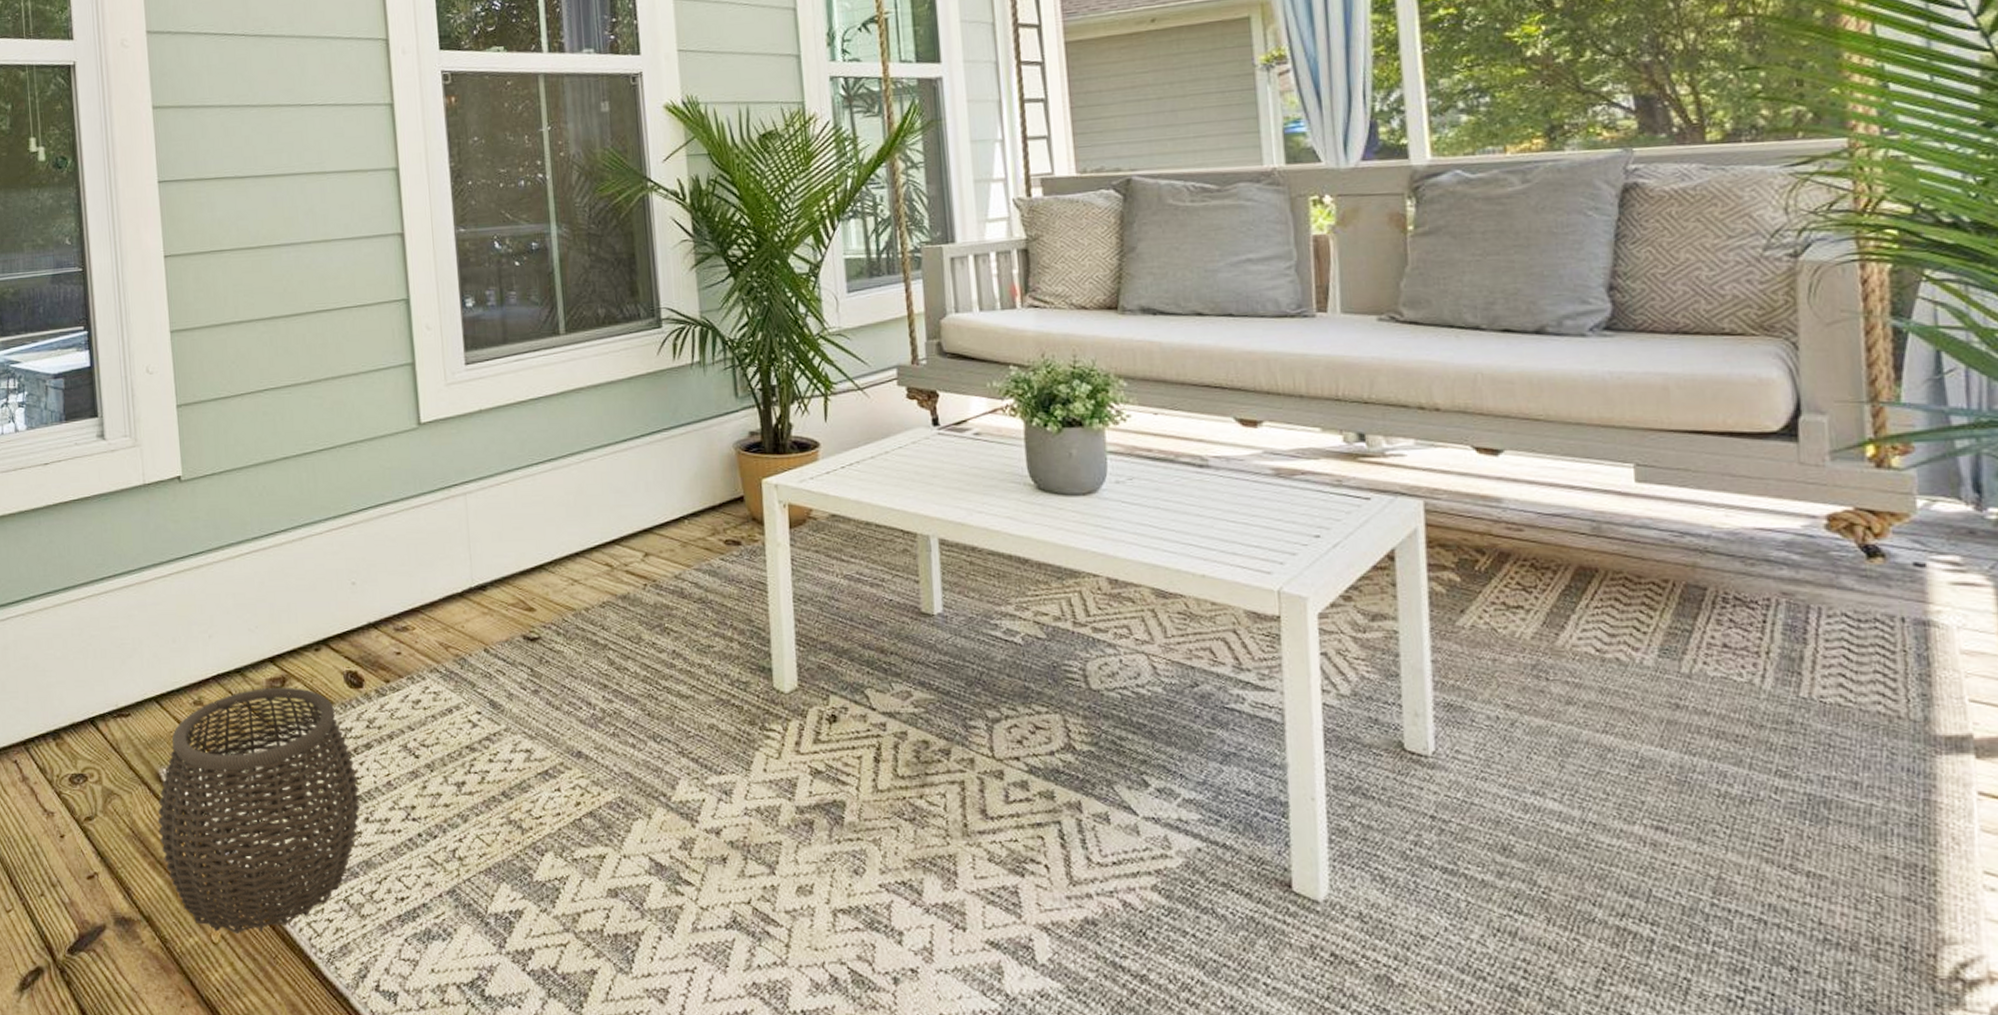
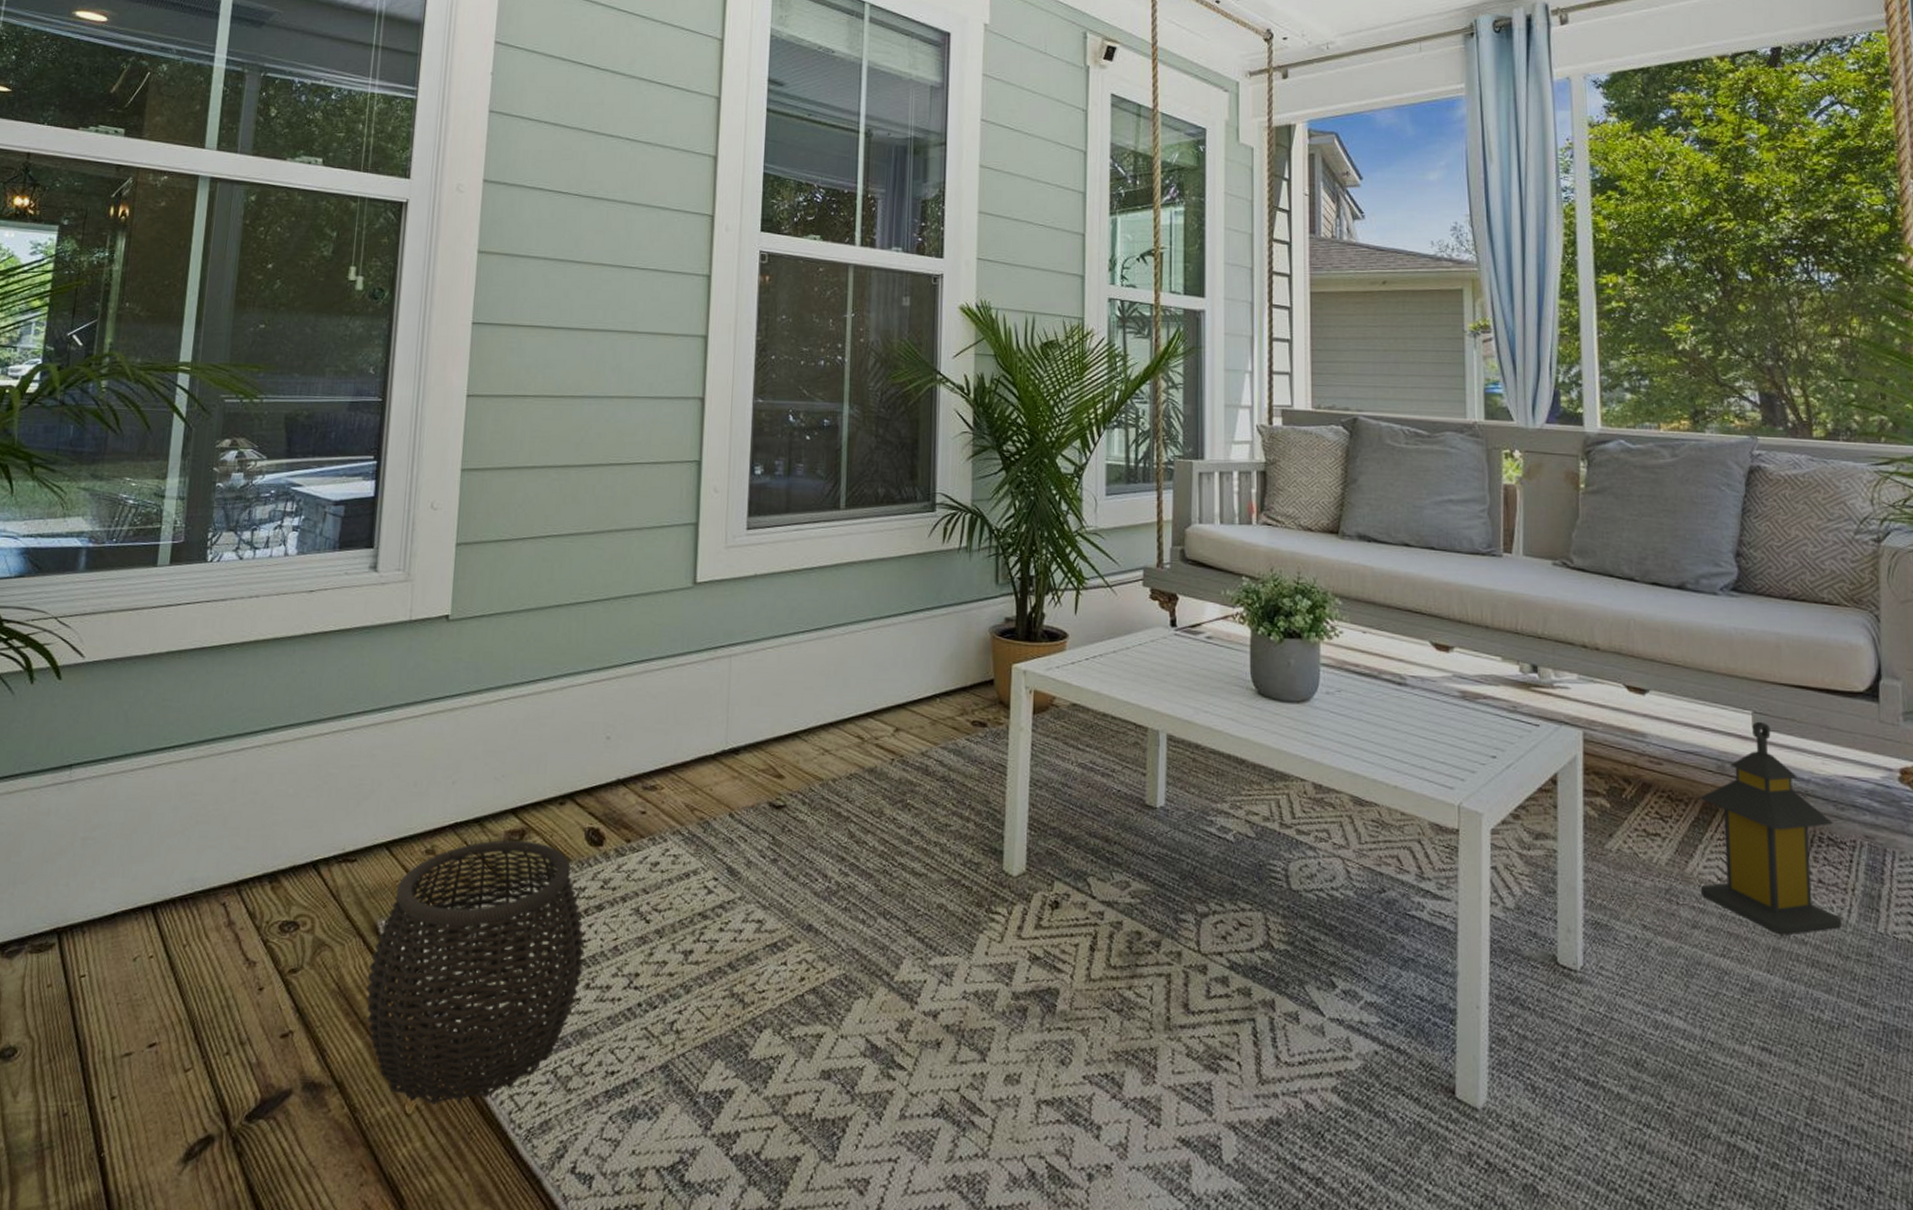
lantern: none [1570,474,1755,707] -> present [1699,721,1843,936]

